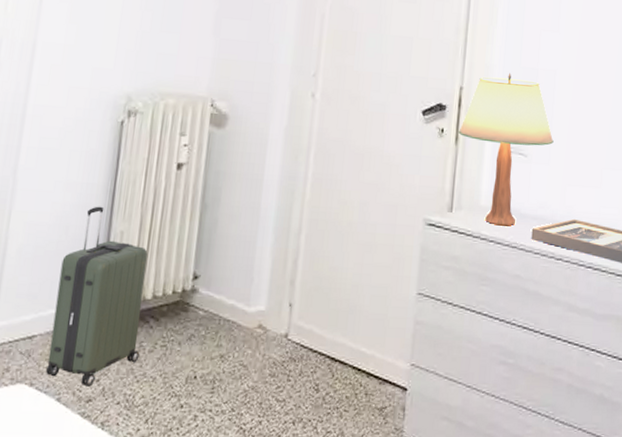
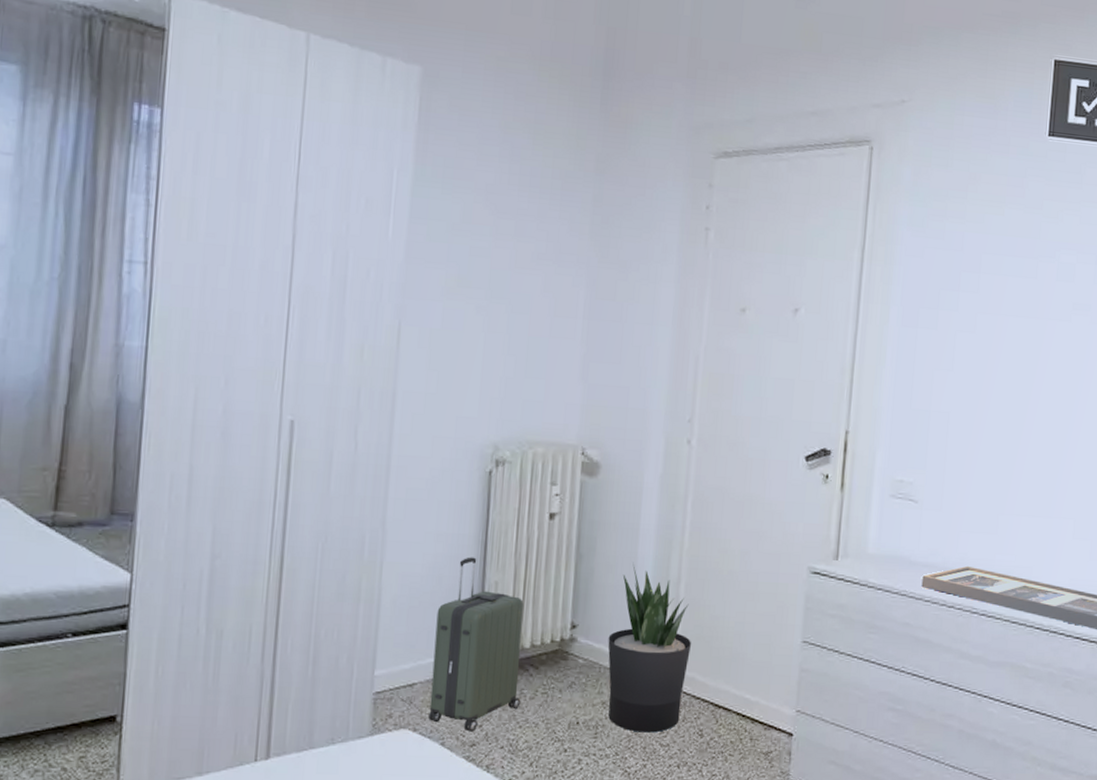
planter: none [226,214,311,388] -> present [608,563,692,733]
table lamp: present [459,73,554,226] -> none [844,415,946,574]

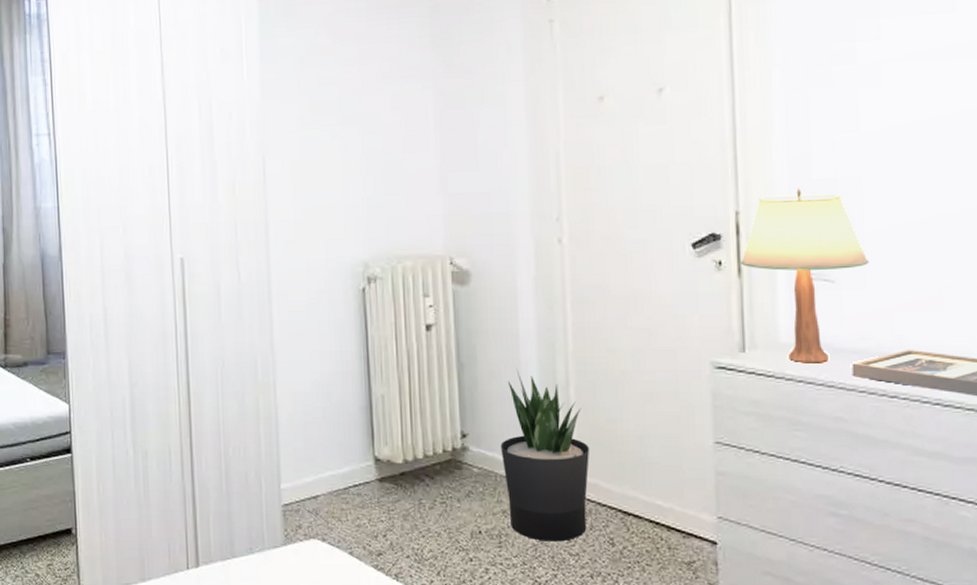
suitcase: present [428,557,524,732] -> none [330,372,421,542]
table lamp: none [844,415,946,574] -> present [741,188,869,363]

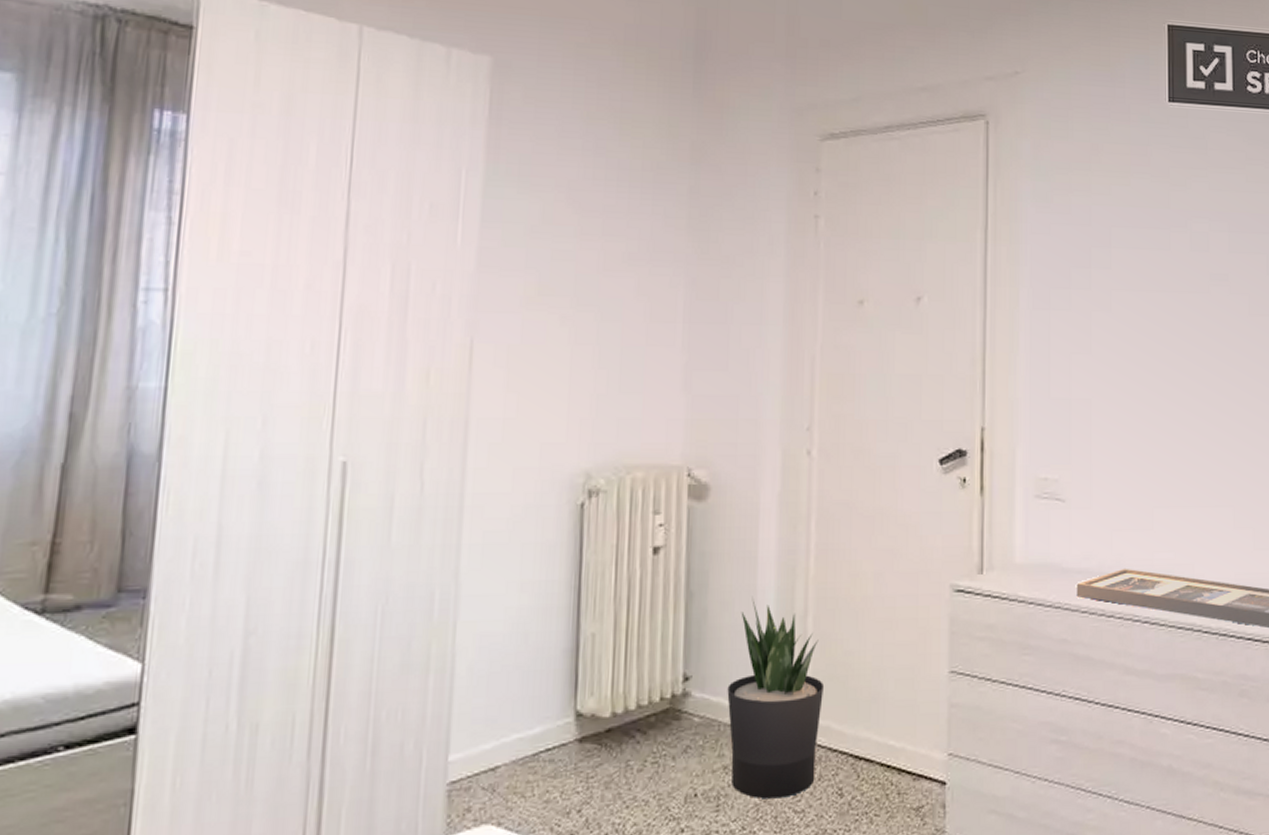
table lamp: present [741,188,869,363] -> none [983,406,1094,584]

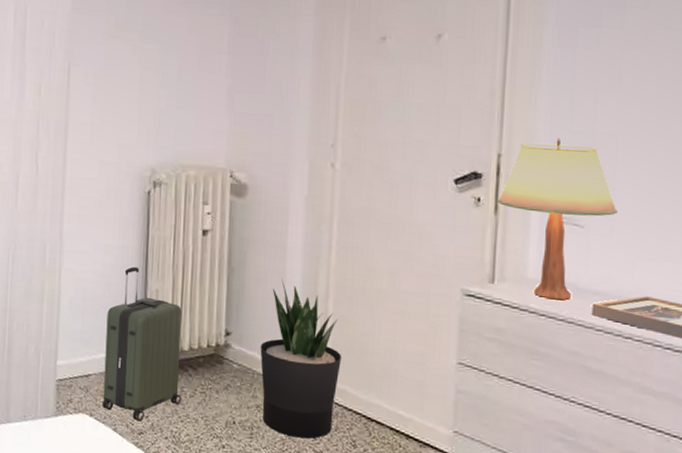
suitcase: none [516,606,627,820] -> present [102,266,182,422]
table lamp: none [983,406,1094,584] -> present [498,138,617,301]

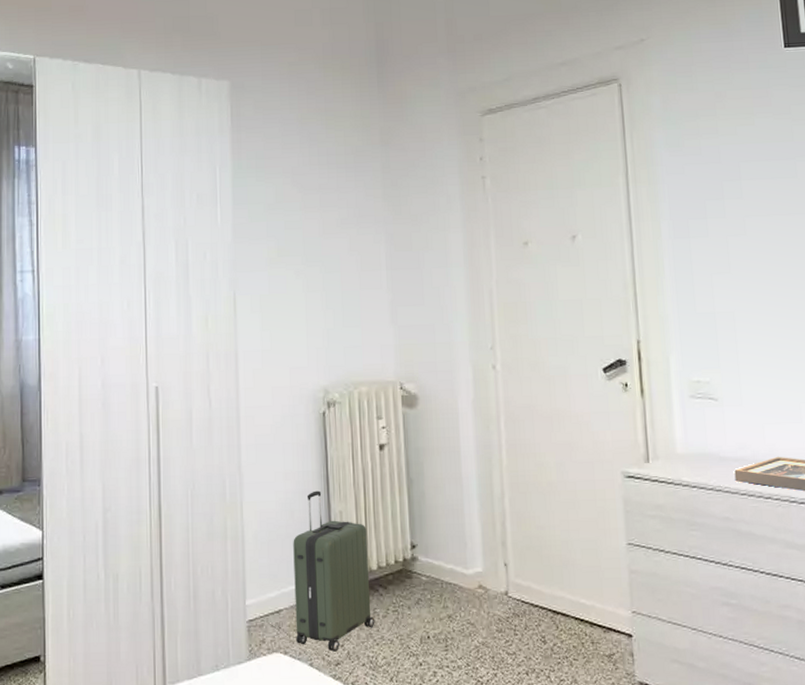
planter: present [260,278,342,439] -> none [446,483,523,643]
table lamp: present [498,138,617,301] -> none [643,320,743,471]

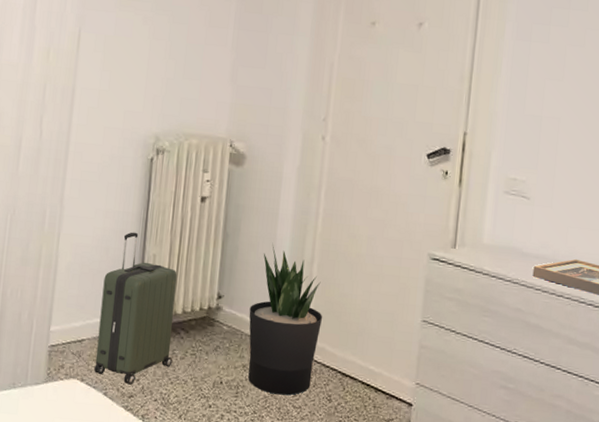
planter: none [446,483,523,643] -> present [248,243,323,395]

